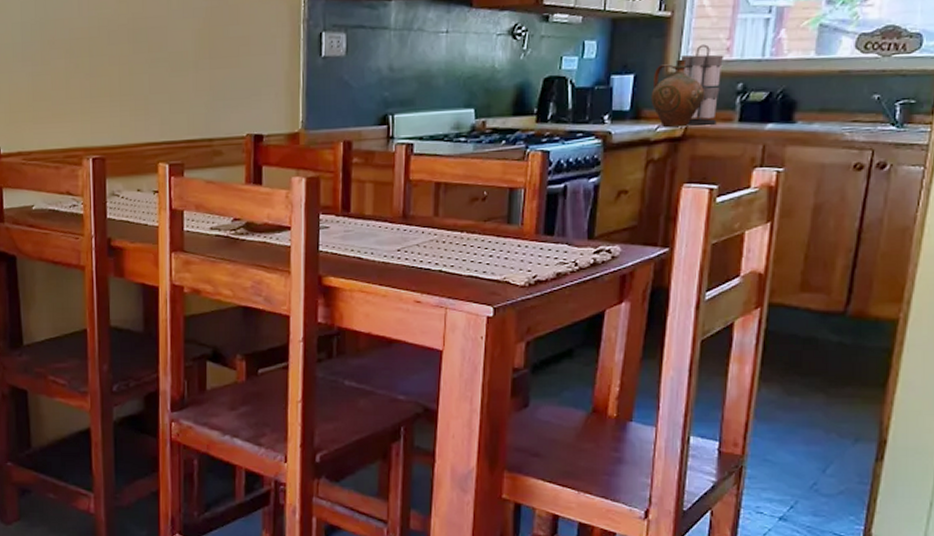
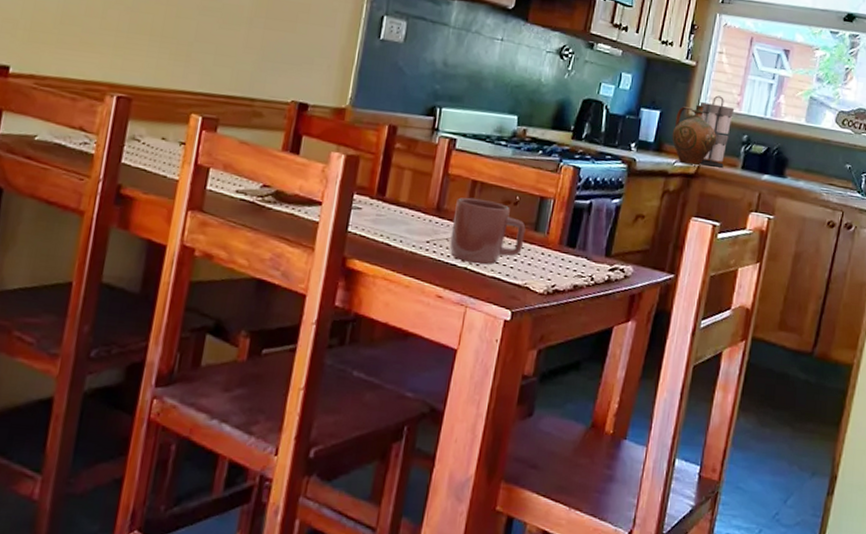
mug: none [421,200,498,266] -> present [449,197,526,265]

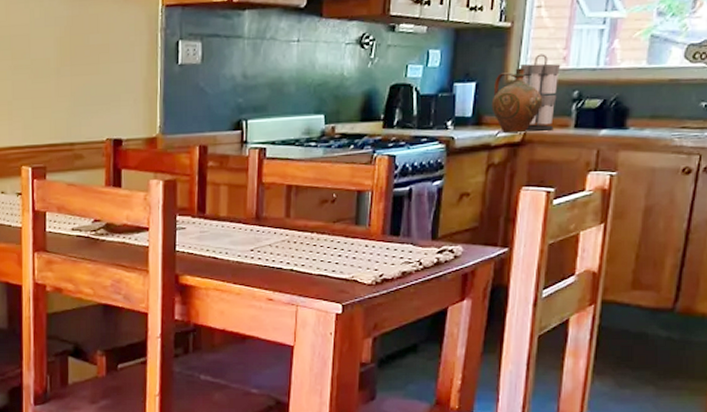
mug: present [449,197,526,265] -> none [273,202,346,265]

